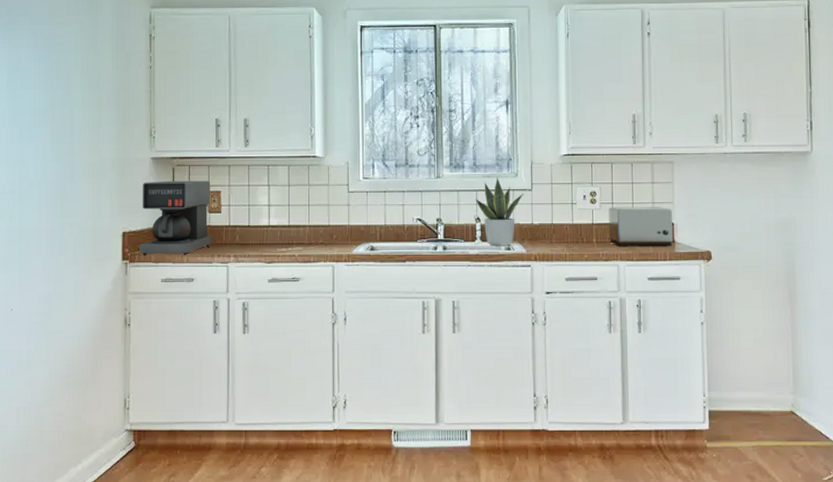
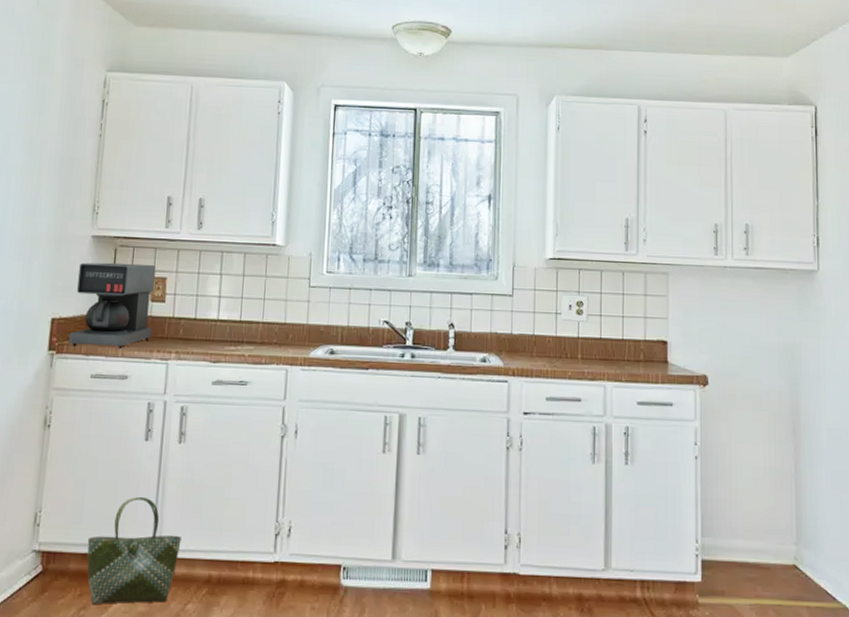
shopping bag: none [171,380,252,472] -> present [87,496,181,605]
potted plant: present [476,176,524,246] -> none [450,278,504,357]
toaster: present [609,207,673,247] -> none [596,320,666,368]

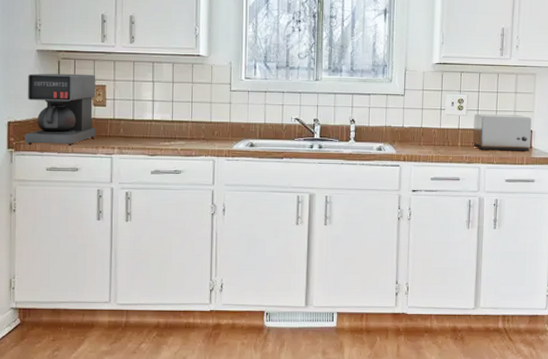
shopping bag: present [87,496,181,605] -> none [55,264,133,347]
toaster: none [596,320,666,368] -> present [473,114,532,152]

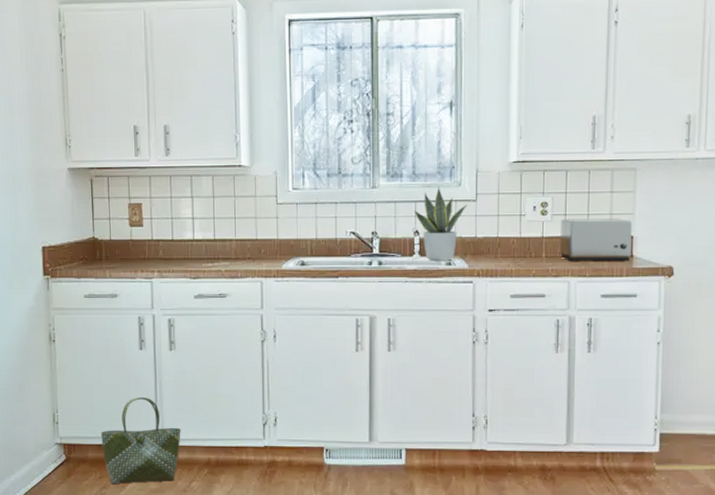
coffee maker: present [24,73,97,147] -> none [60,192,135,272]
shopping bag: none [55,264,133,347] -> present [100,396,181,485]
potted plant: none [351,81,397,147] -> present [415,186,468,261]

